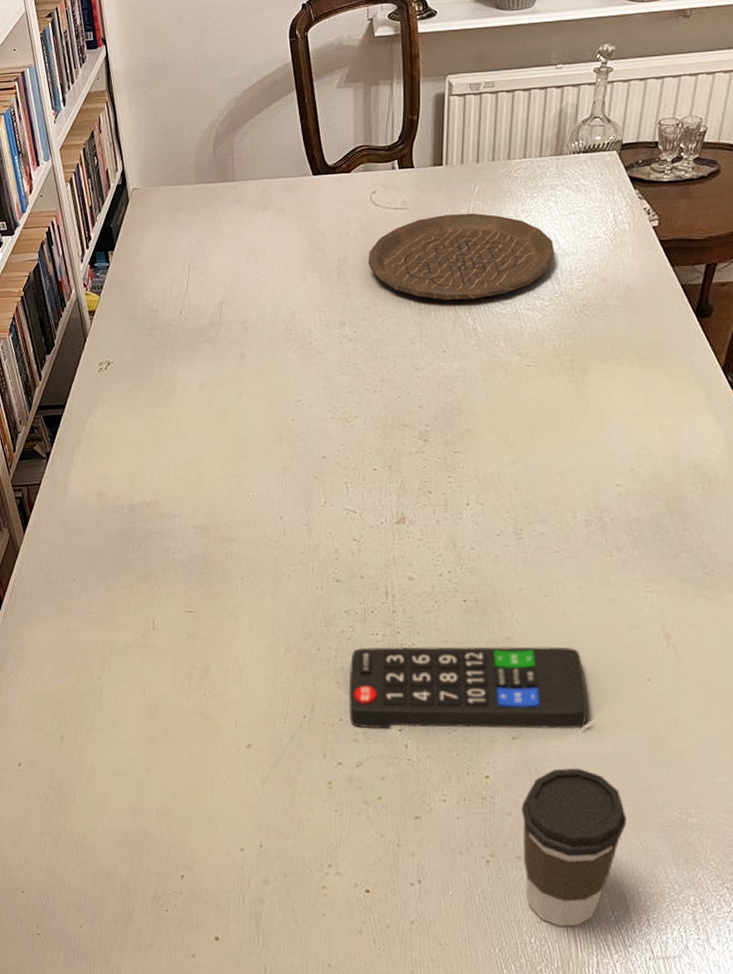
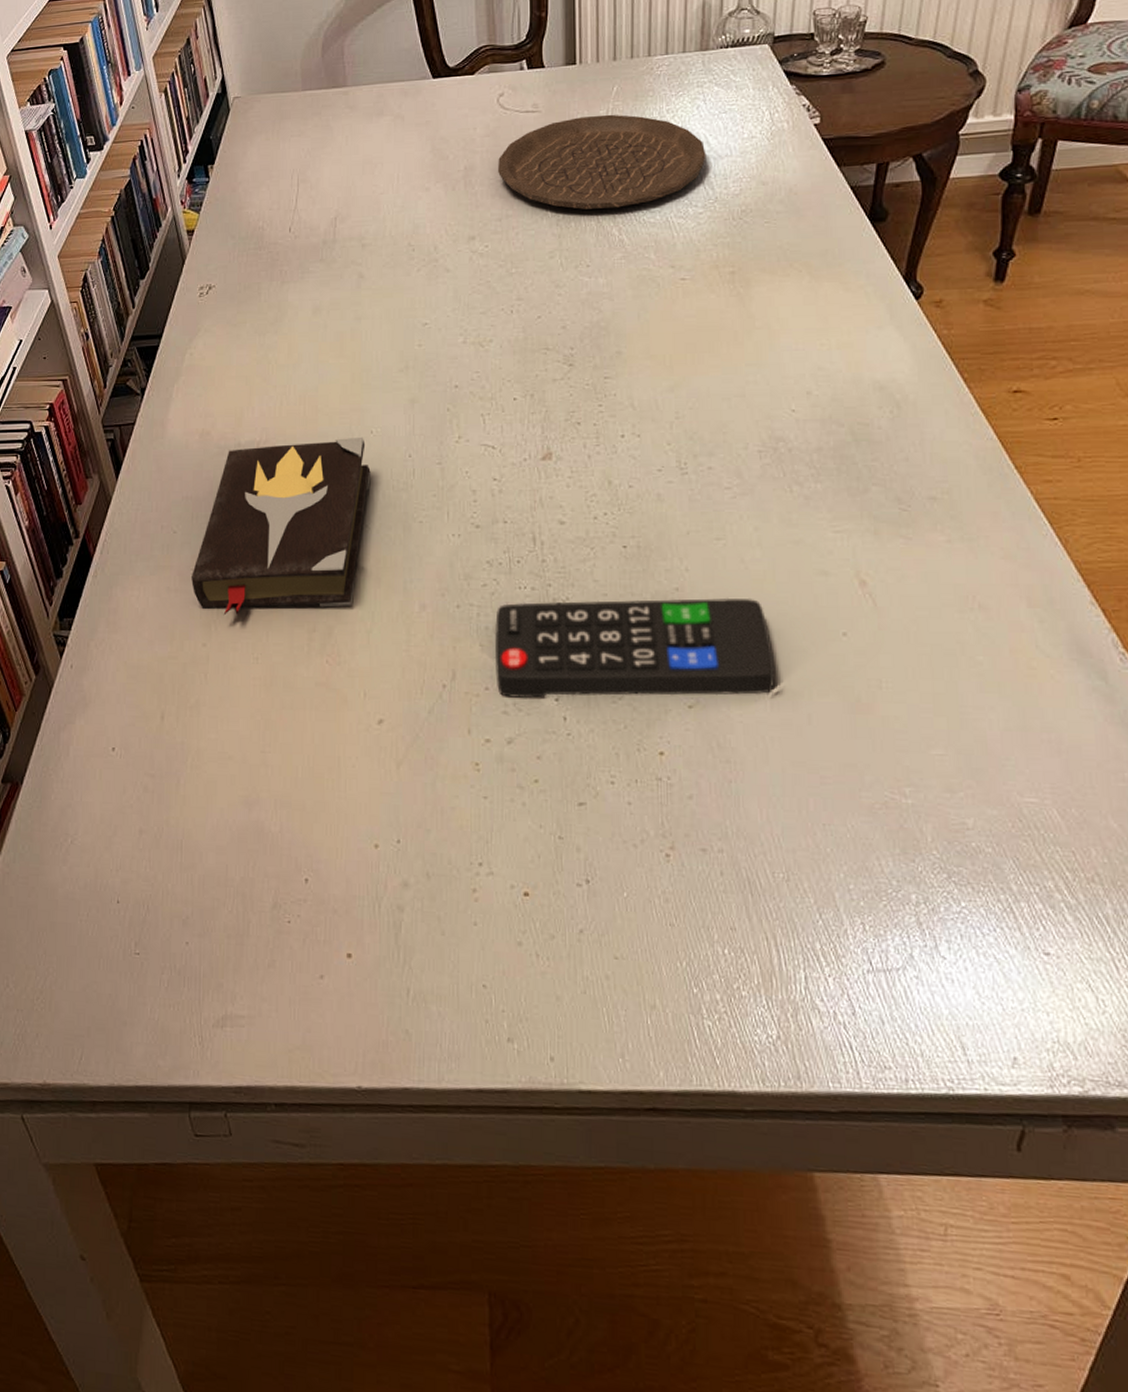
hardback book: none [88,500,247,653] -> present [191,436,371,616]
coffee cup: present [521,768,626,927] -> none [703,740,829,934]

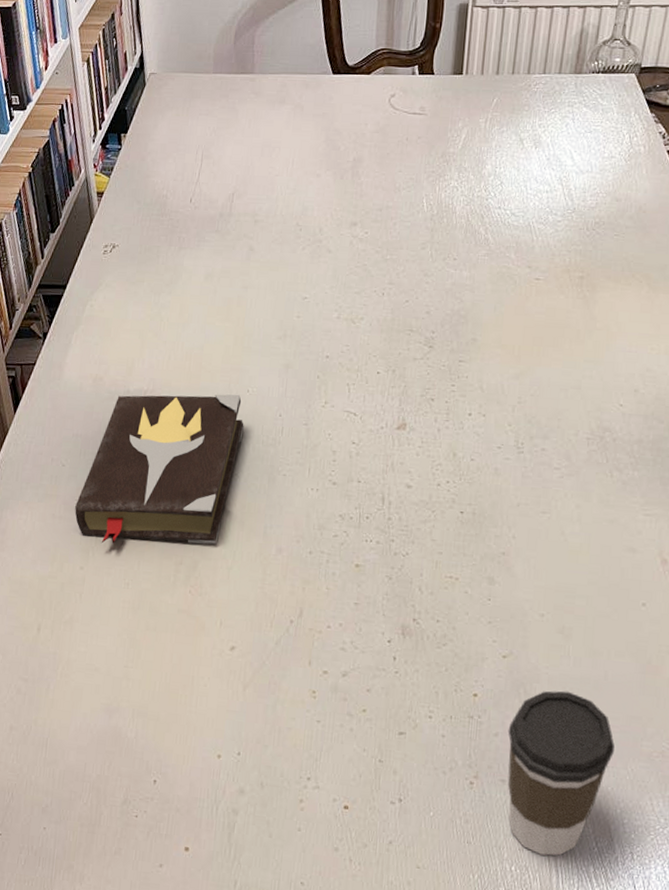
remote control: present [494,597,776,698] -> none [337,553,582,651]
plate: present [498,114,707,210] -> none [383,123,570,209]
coffee cup: none [703,740,829,934] -> present [507,691,615,856]

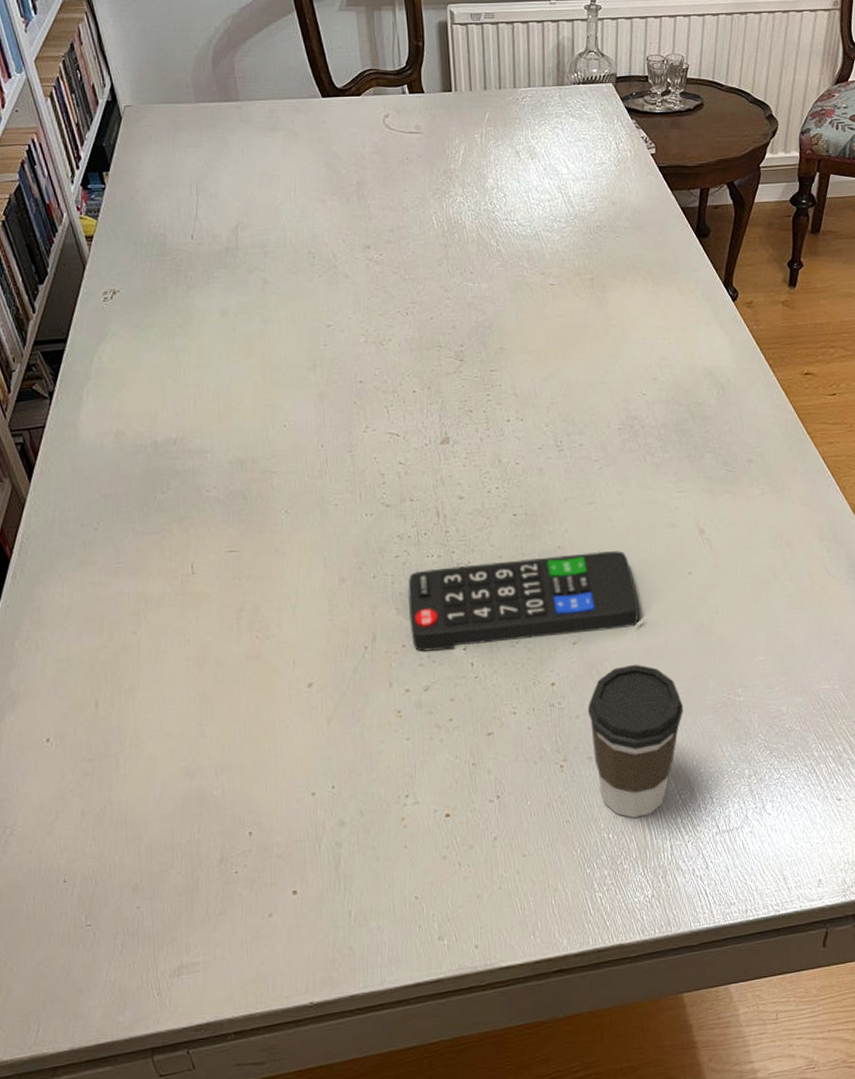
hardback book: present [75,394,244,544] -> none [116,430,287,604]
remote control: none [337,553,582,651] -> present [407,551,639,652]

